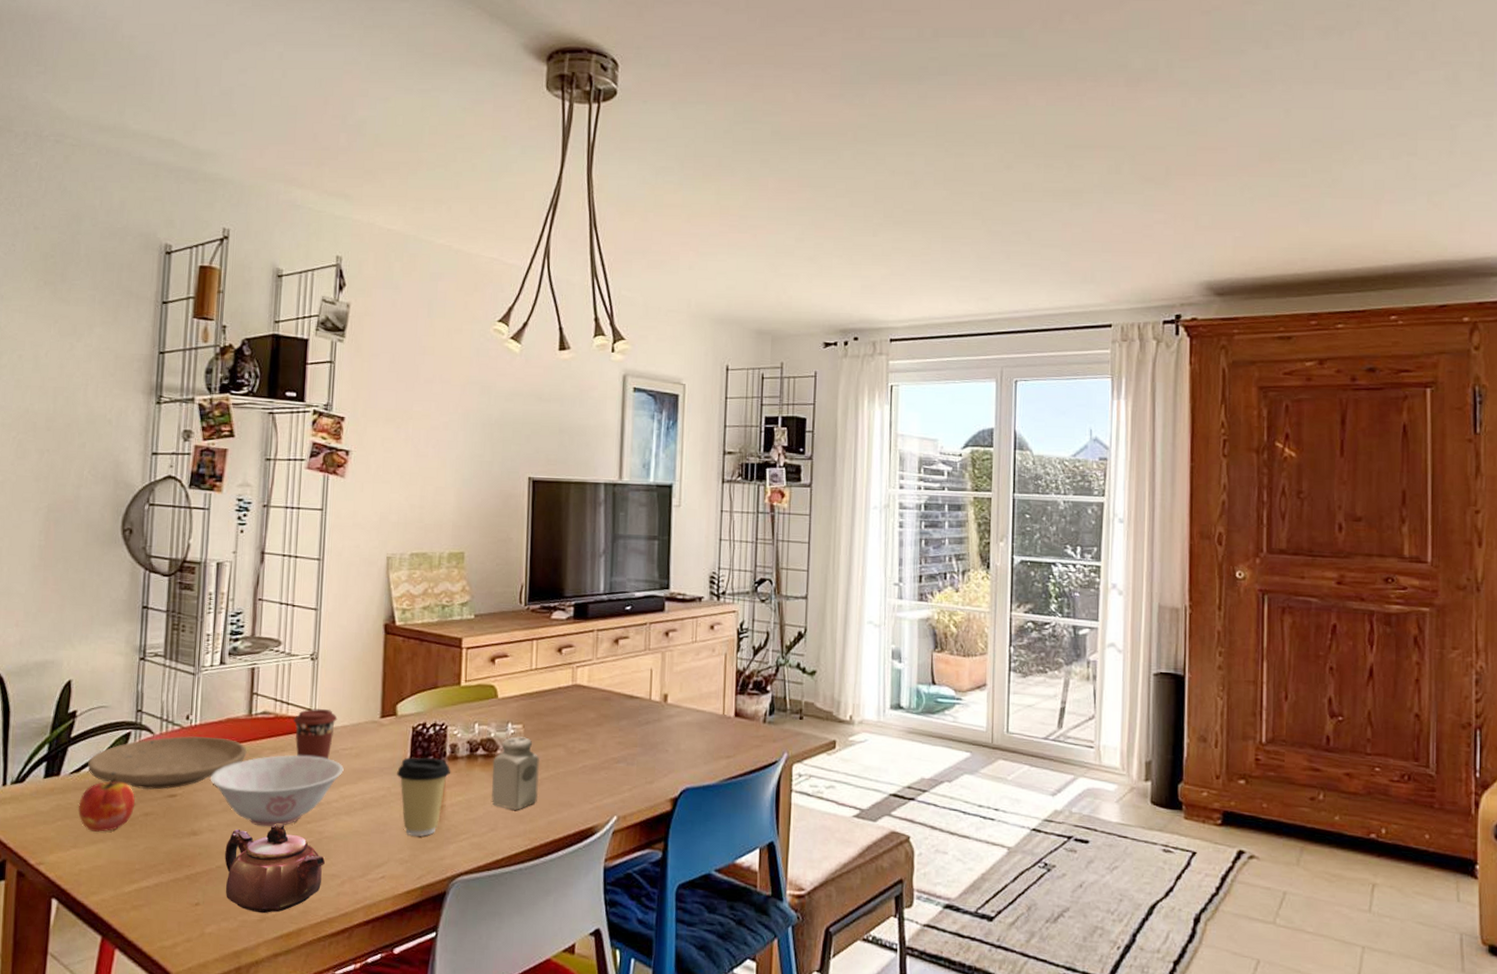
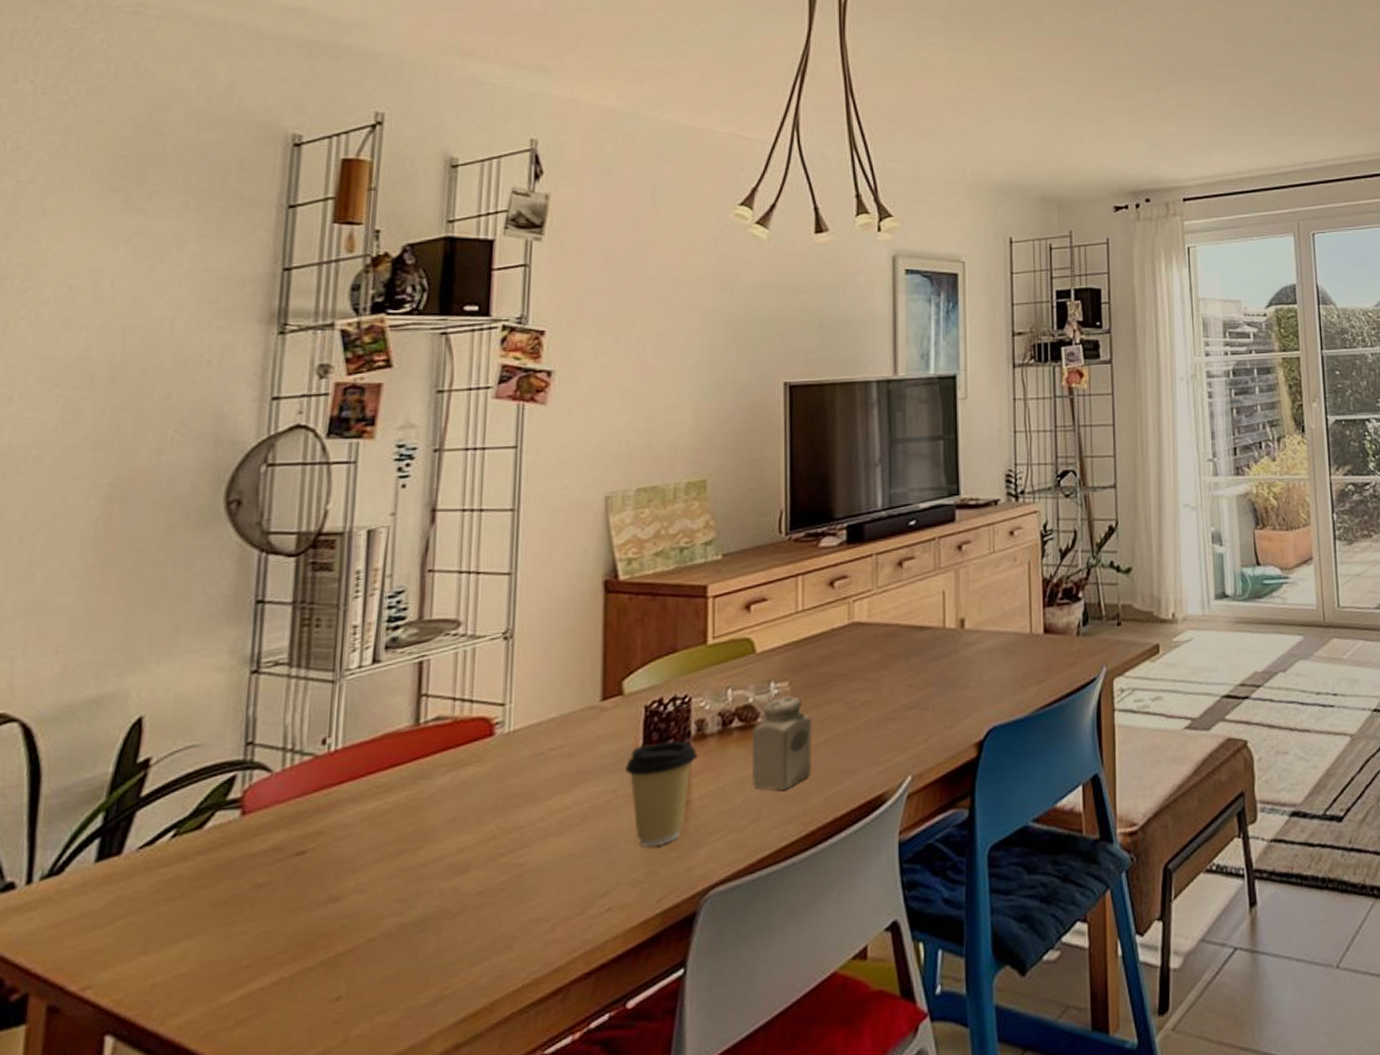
apple: present [78,777,135,832] -> none [151,842,242,926]
plate: present [87,736,247,790] -> none [166,761,413,852]
bowl: present [211,755,344,827] -> none [359,764,552,873]
teapot: present [225,823,325,914] -> none [380,863,527,993]
coffee cup: present [293,708,338,759] -> none [480,701,542,769]

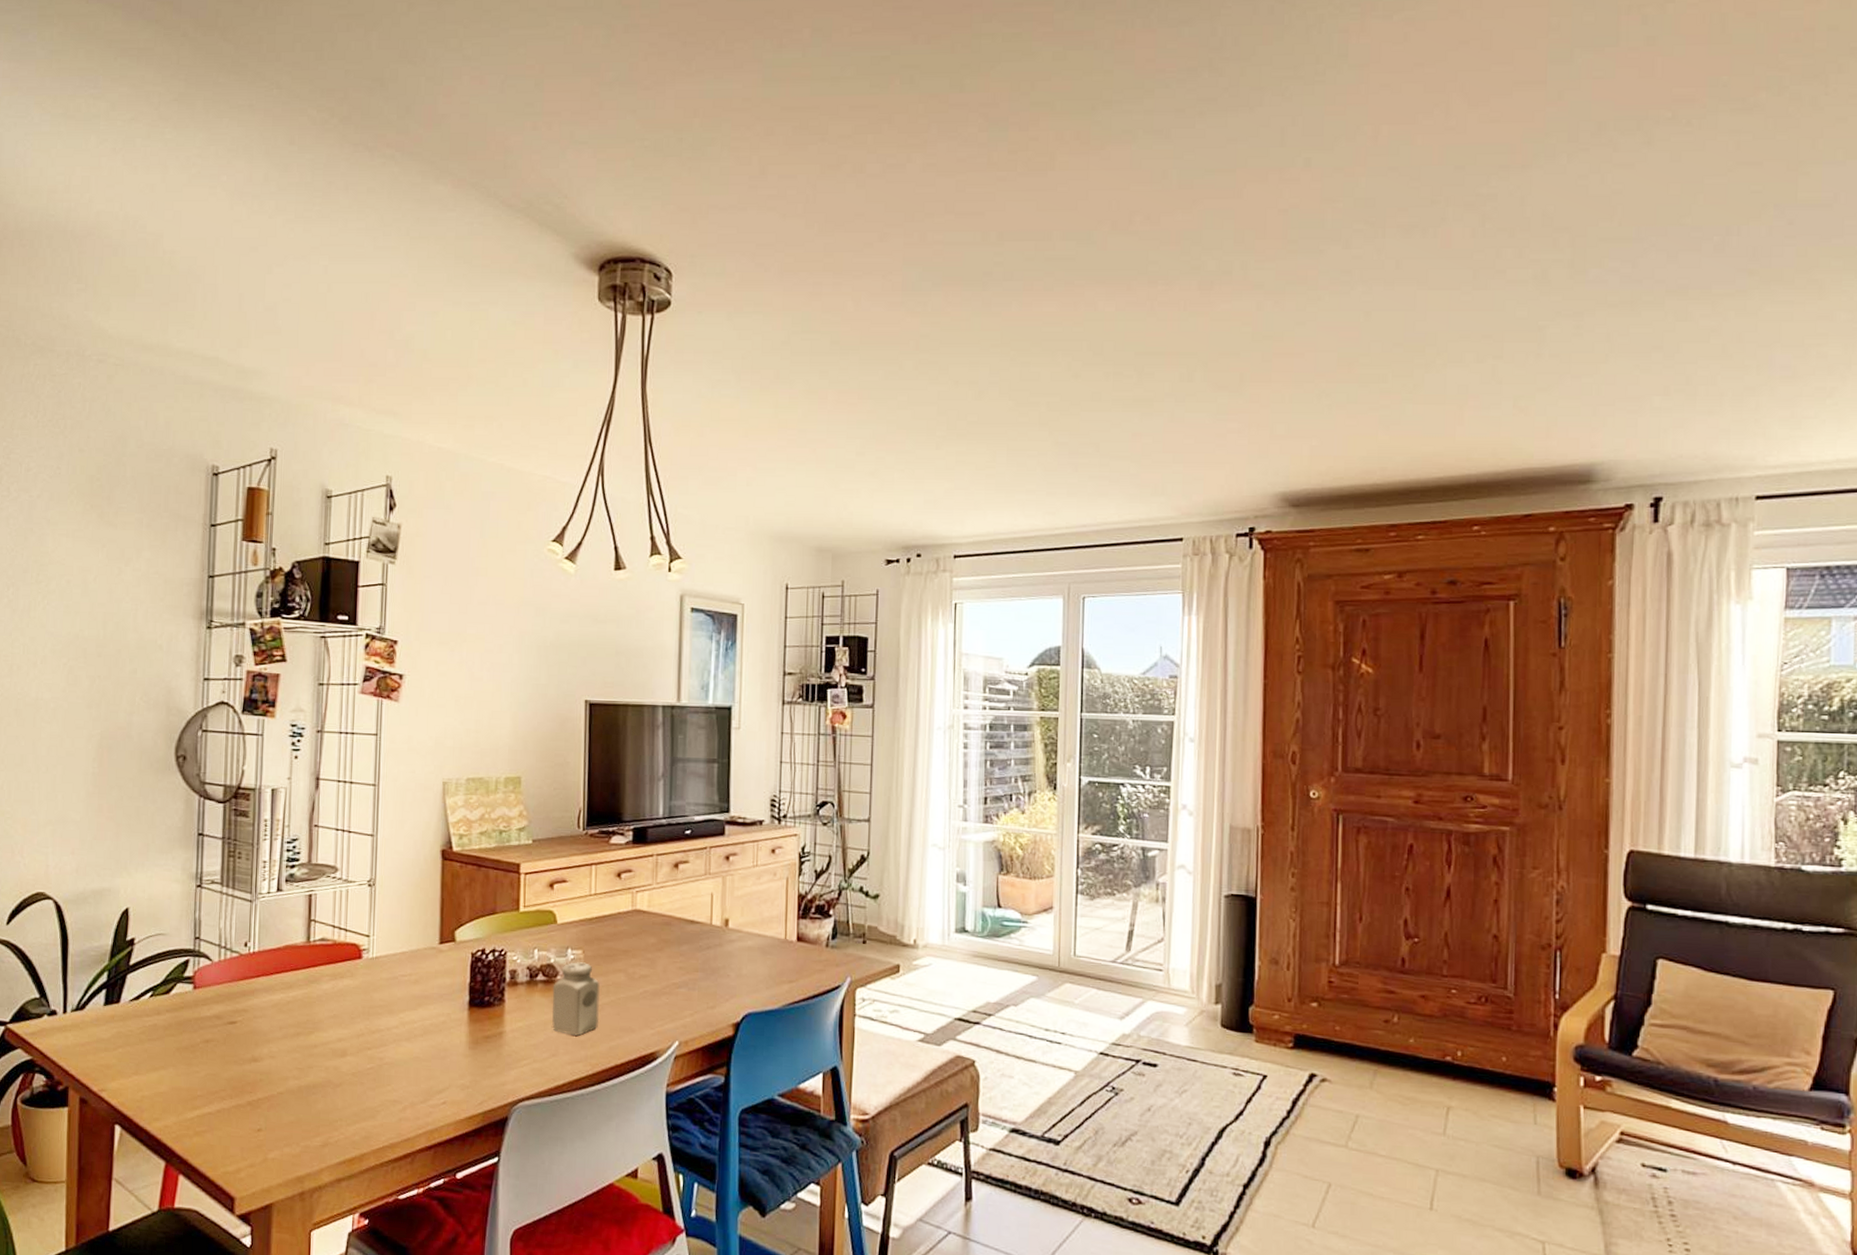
coffee cup: present [624,740,698,847] -> none [456,983,511,1062]

